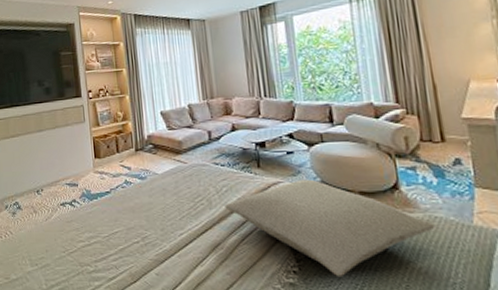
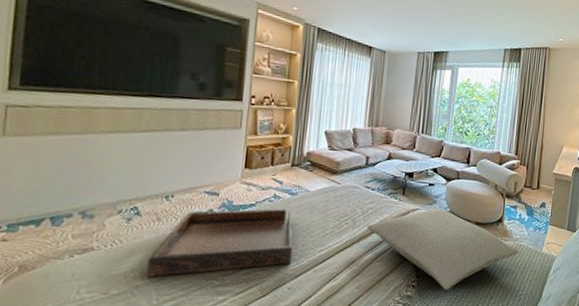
serving tray: none [33,193,155,263] -> present [147,208,293,277]

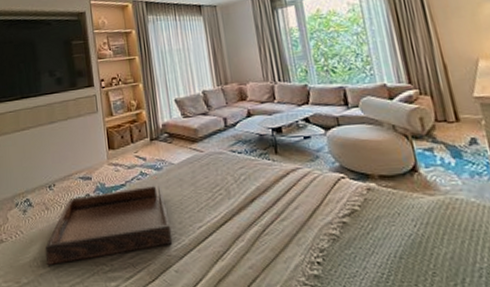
pillow: present [367,208,519,291] -> none [244,164,457,267]

